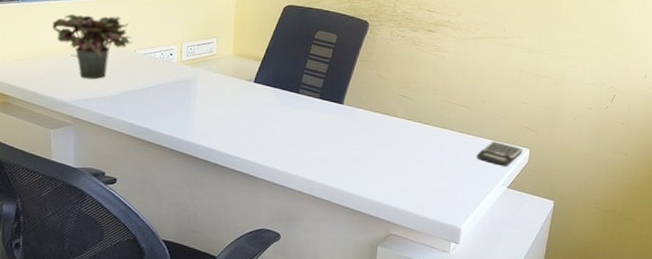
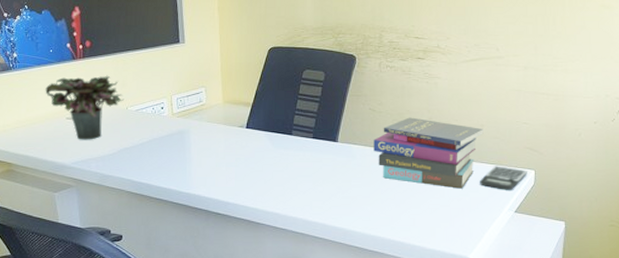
books: none [377,87,485,161] -> present [373,117,484,189]

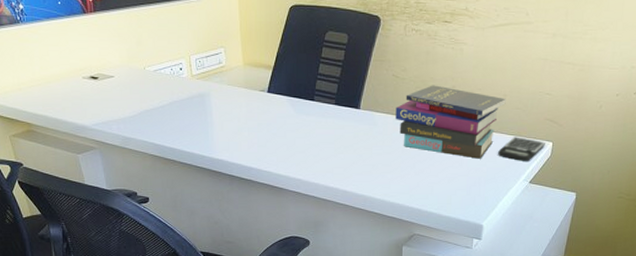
potted plant: present [45,75,124,140] -> none [57,32,141,101]

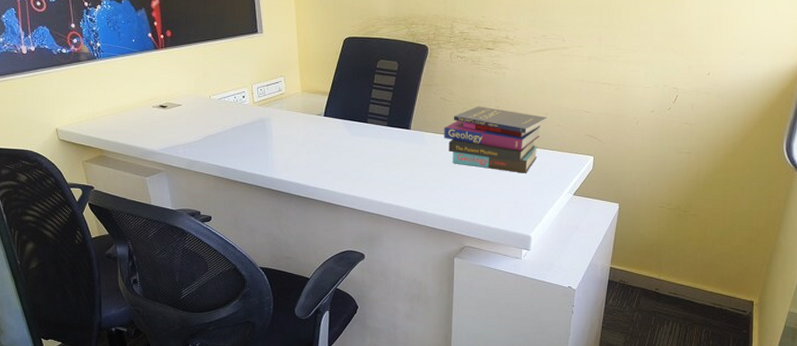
calculator: present [498,137,545,161] -> none [542,152,587,175]

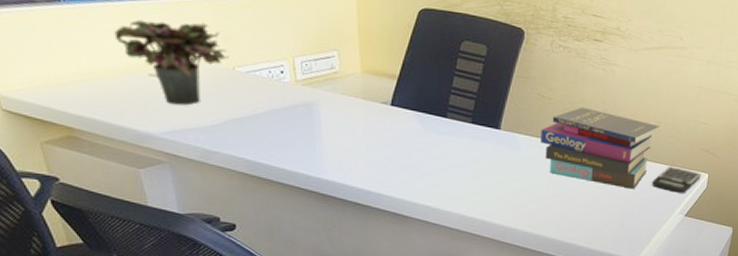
potted plant: none [130,65,207,128] -> present [114,19,229,105]
calculator: none [542,152,587,175] -> present [652,166,701,193]

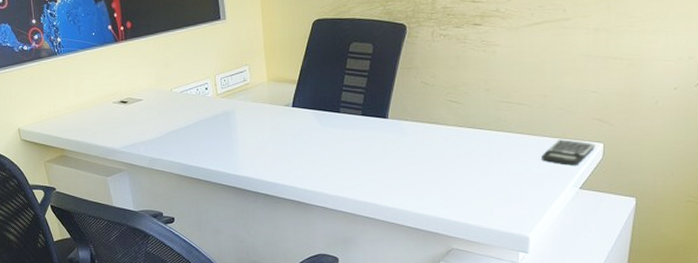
potted plant: present [114,19,229,105] -> none [91,56,168,124]
books: present [540,107,660,189] -> none [426,89,547,165]

